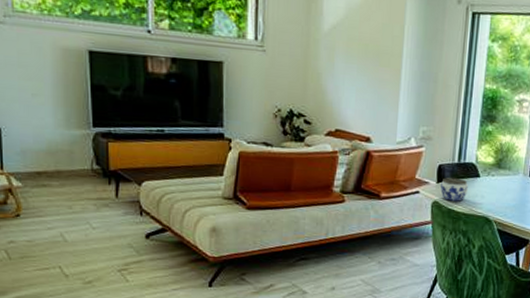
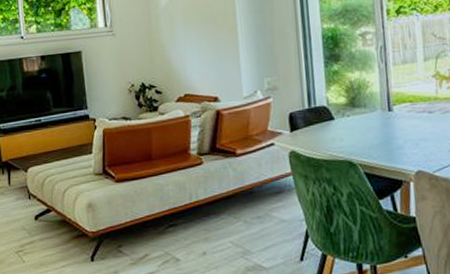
jar: present [440,178,468,202] -> none [295,124,324,149]

